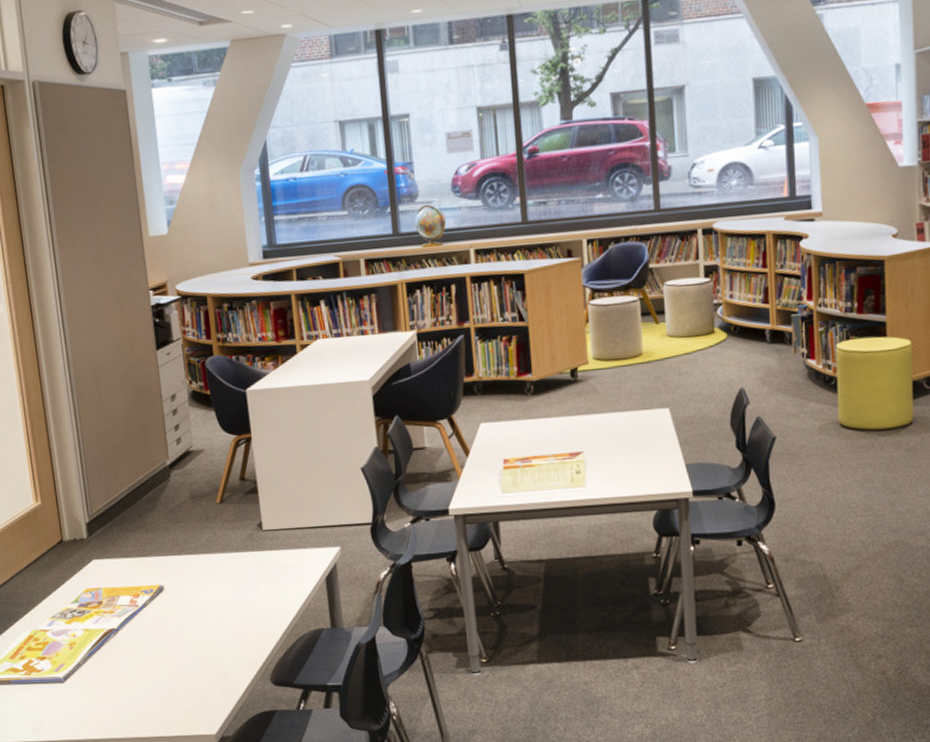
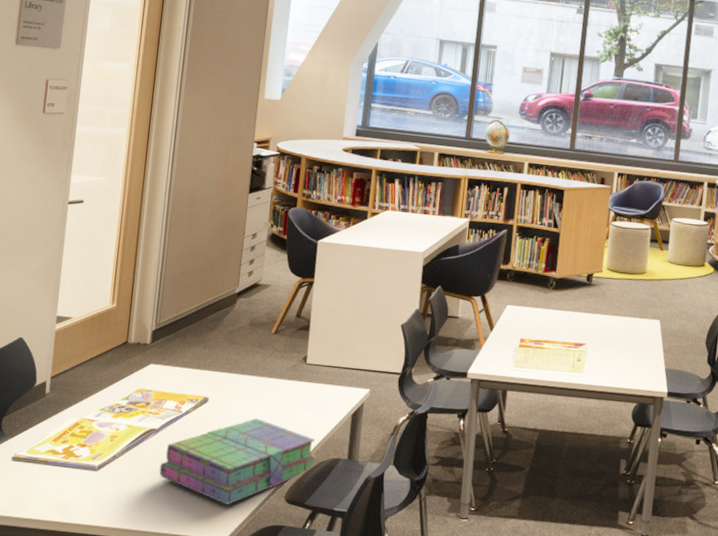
stack of books: none [128,599,297,698] -> present [159,418,317,506]

